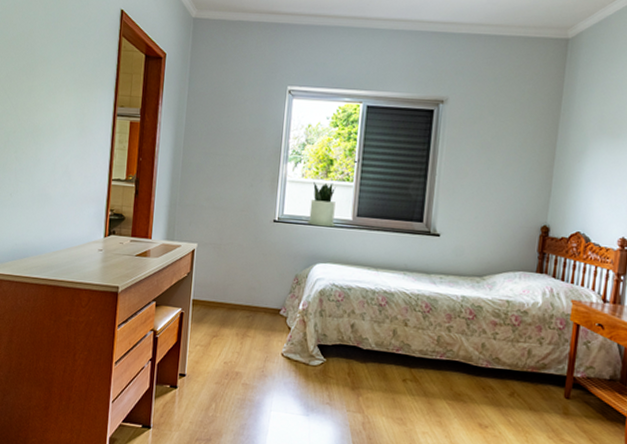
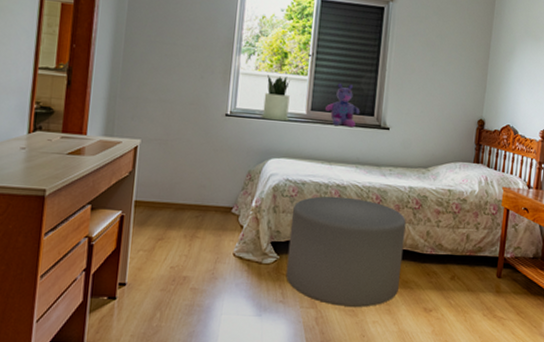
pouf: none [332,302,459,417] -> present [286,196,406,307]
toy: none [371,189,408,234] -> present [324,83,361,128]

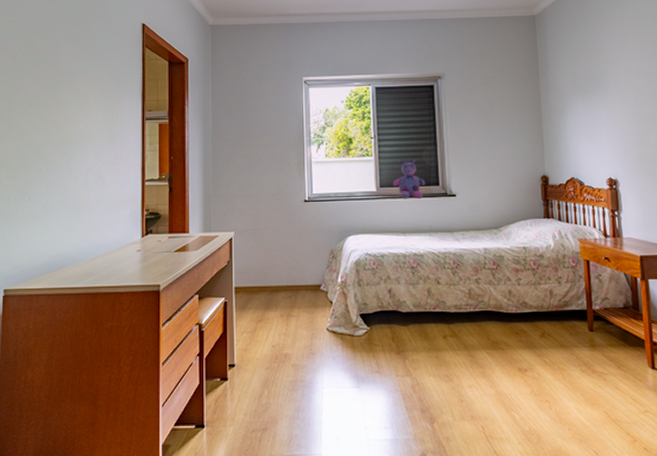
planter: present [260,74,290,122] -> none [334,159,362,201]
pouf: present [286,196,406,307] -> none [375,264,490,372]

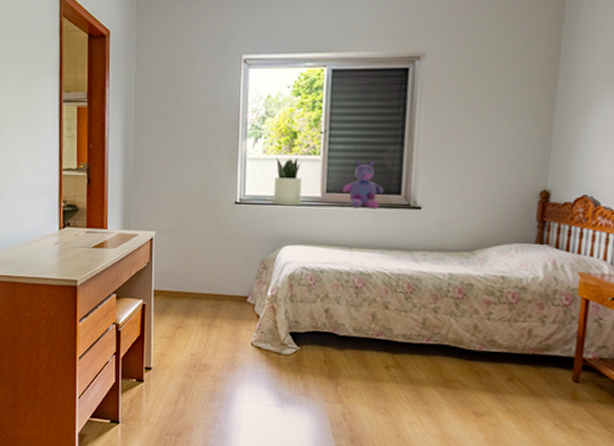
planter: none [334,159,362,201] -> present [270,157,304,206]

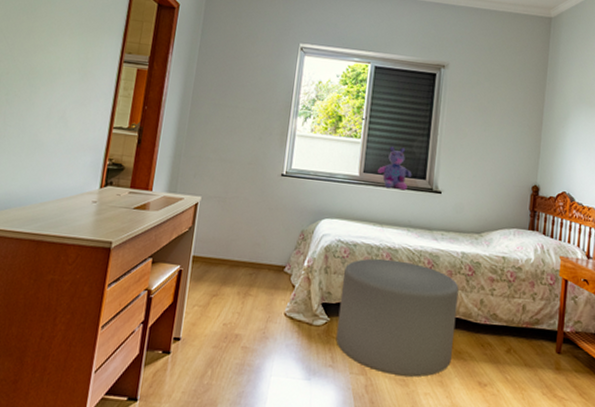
planter: present [270,157,304,206] -> none [314,137,344,183]
pouf: none [307,284,447,406] -> present [336,258,459,377]

